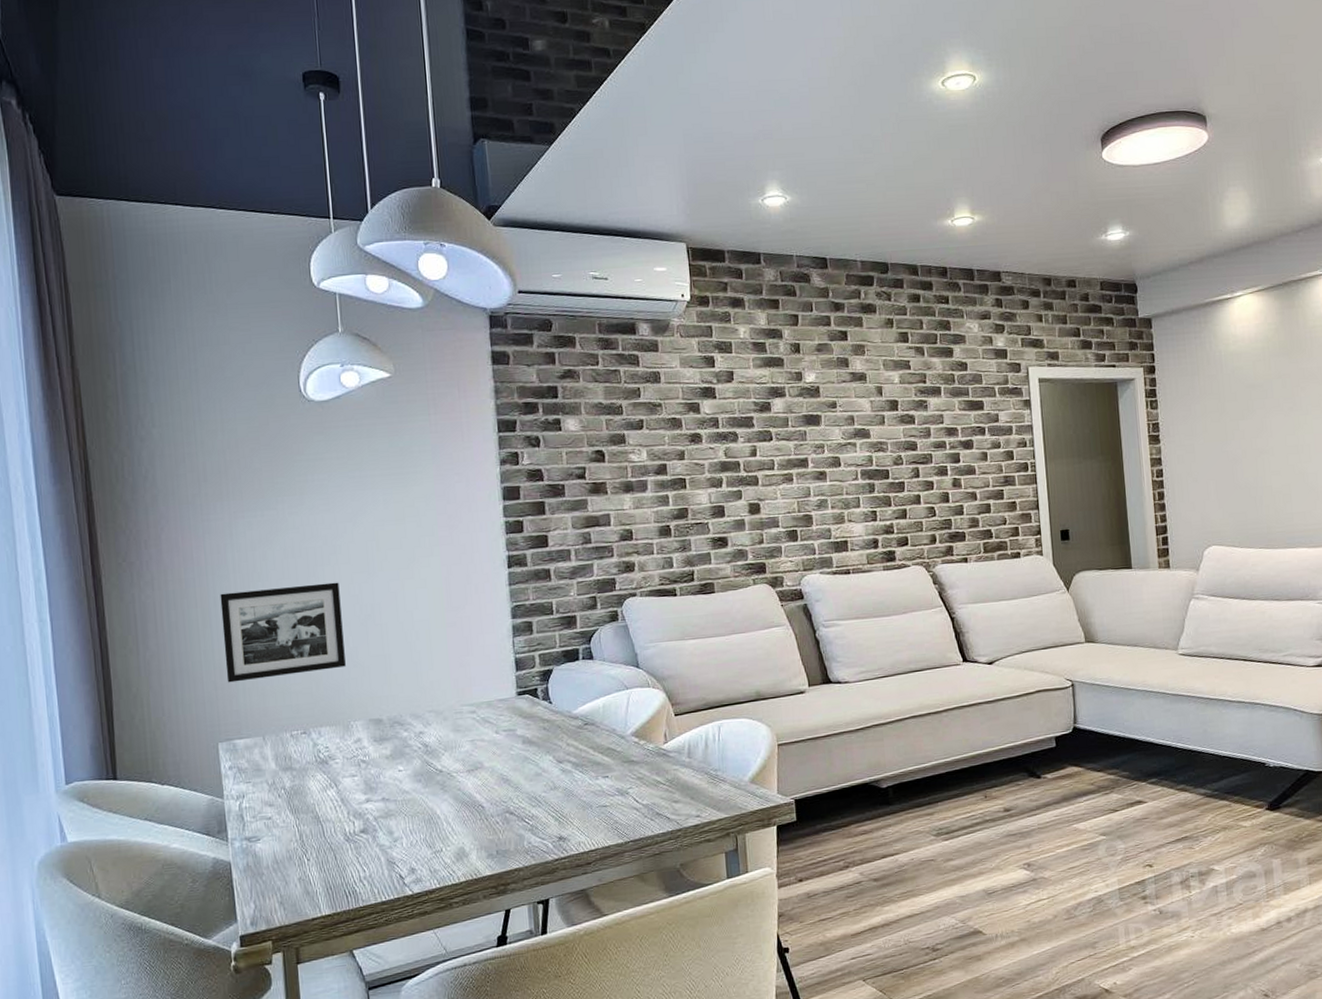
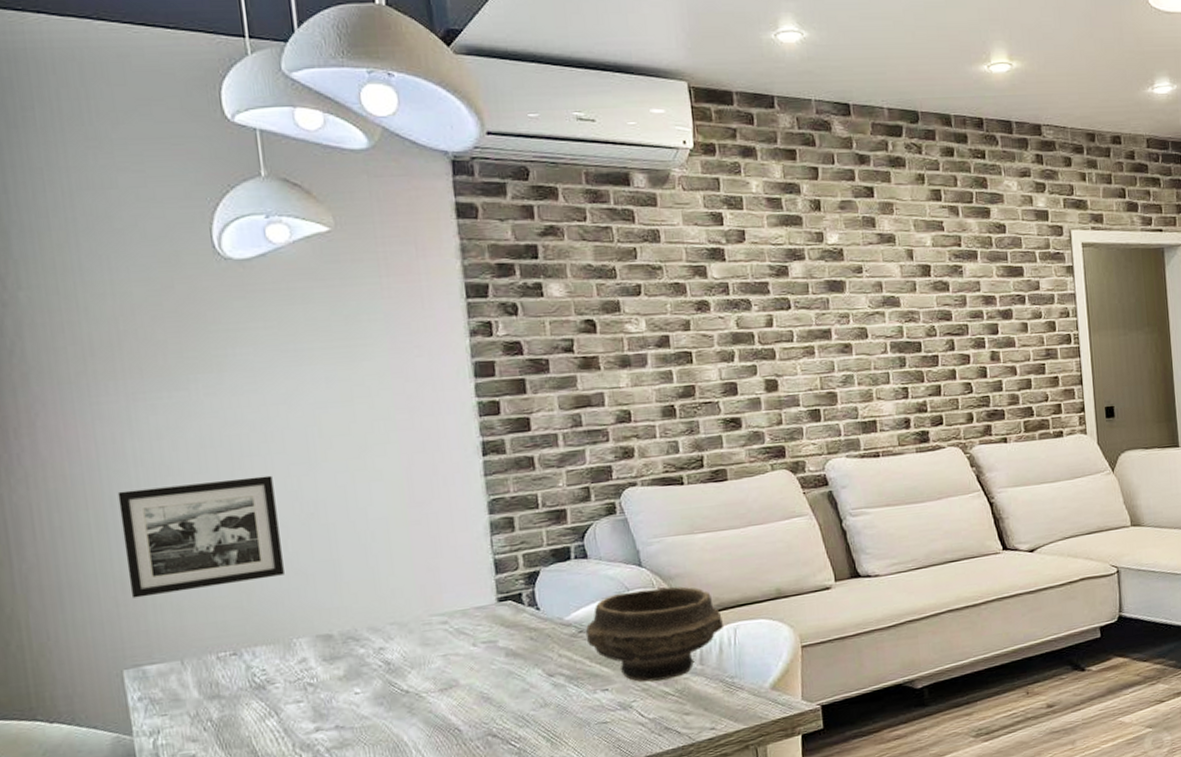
bowl: none [590,687,709,771] -> present [585,586,723,682]

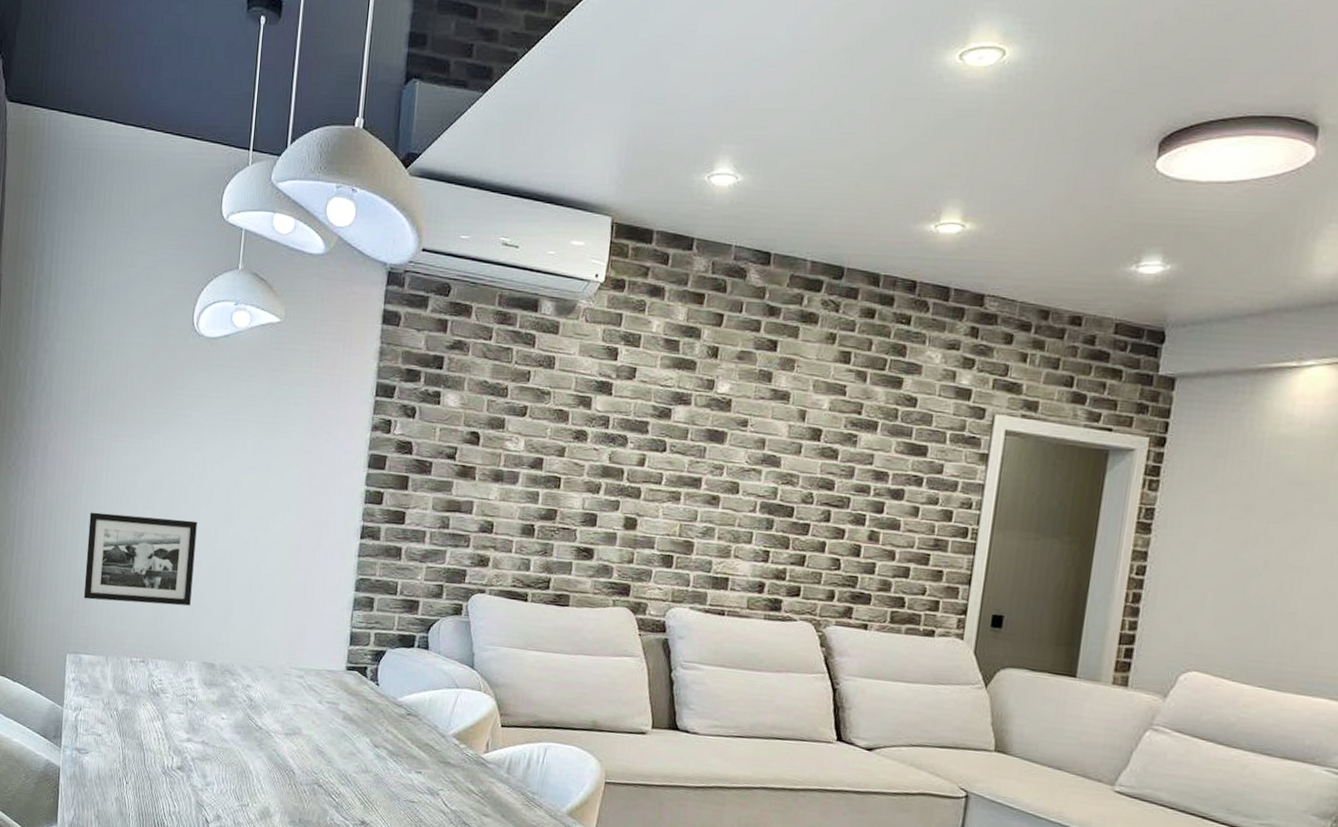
bowl: present [585,586,723,682] -> none [412,688,536,779]

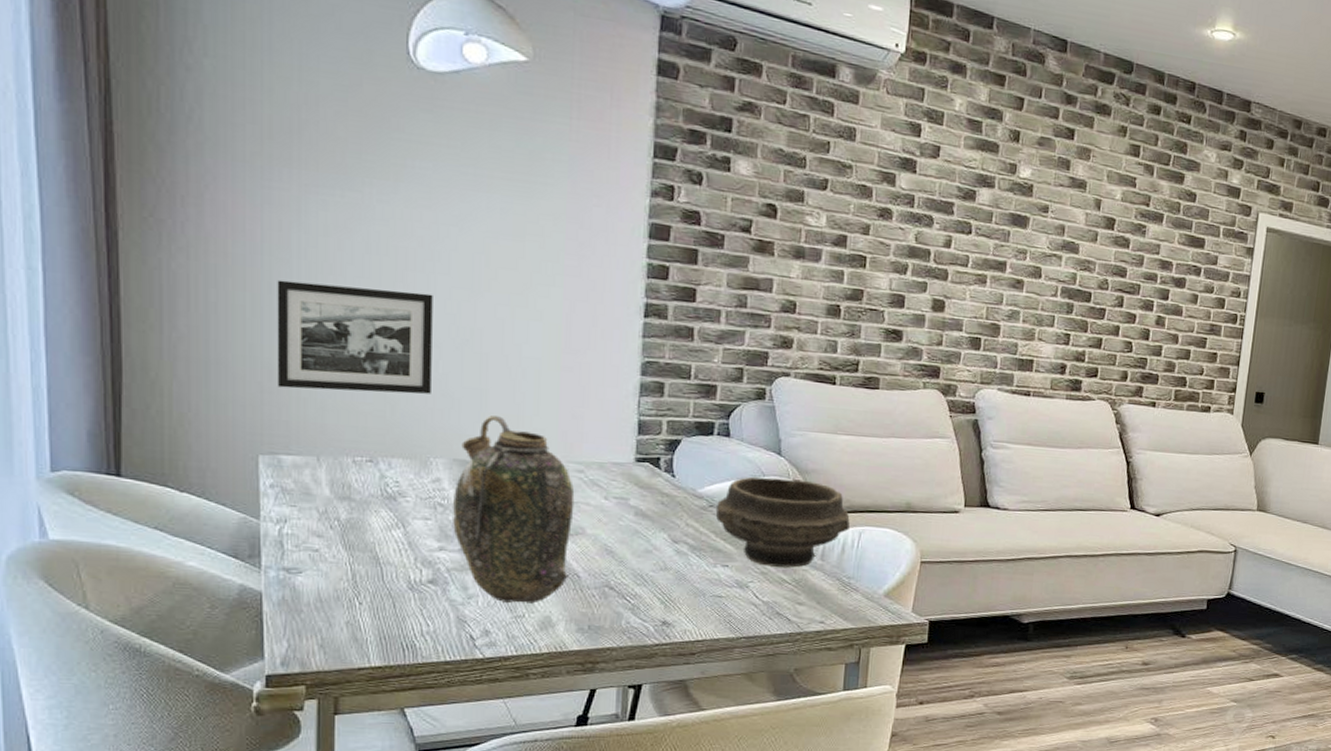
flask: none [199,625,295,795] -> present [453,416,575,604]
bowl: none [412,688,536,779] -> present [715,476,850,568]

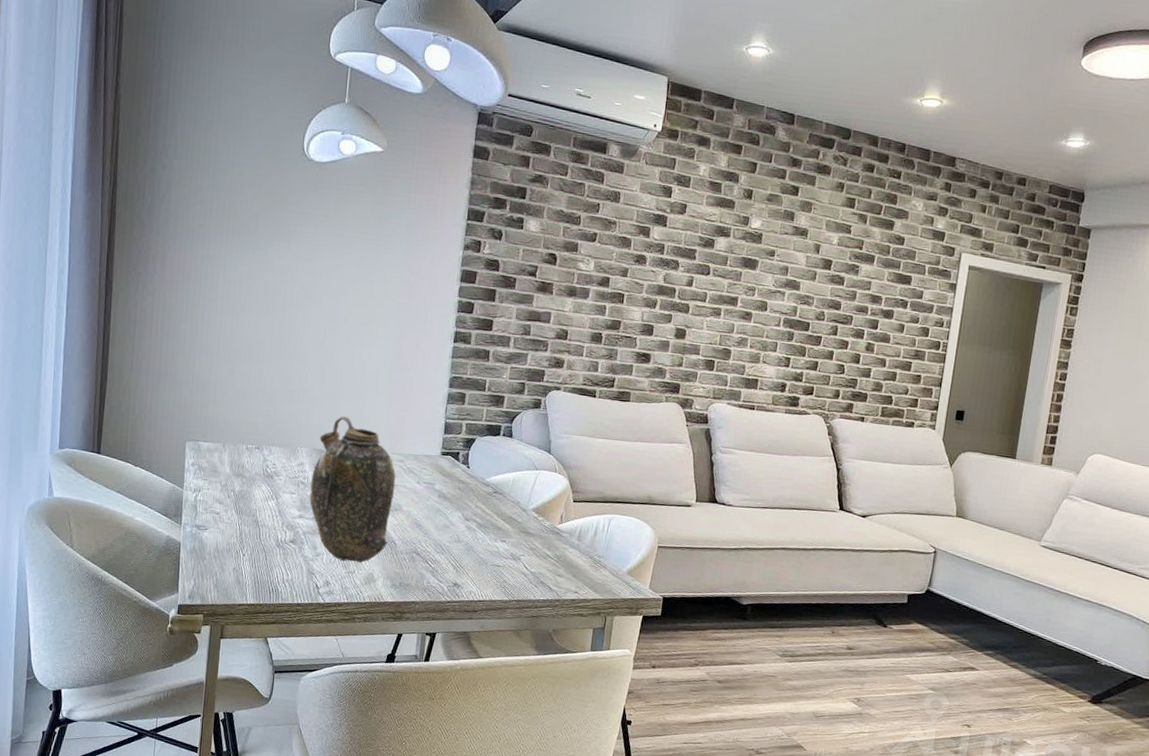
picture frame: present [277,280,433,394] -> none [201,314,308,399]
bowl: present [715,476,850,568] -> none [498,469,602,546]

